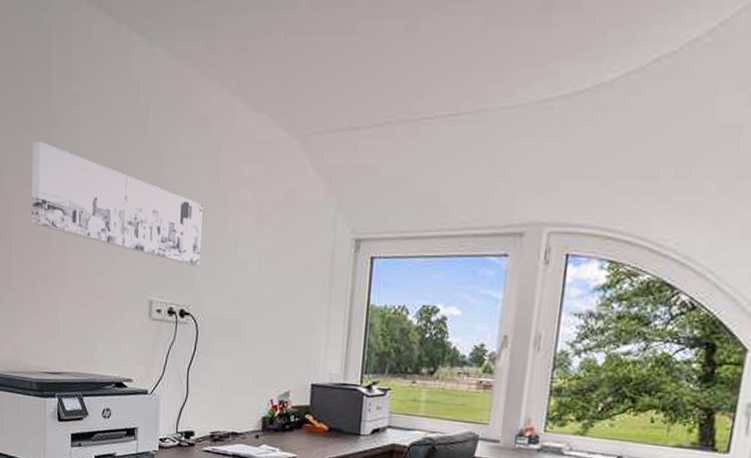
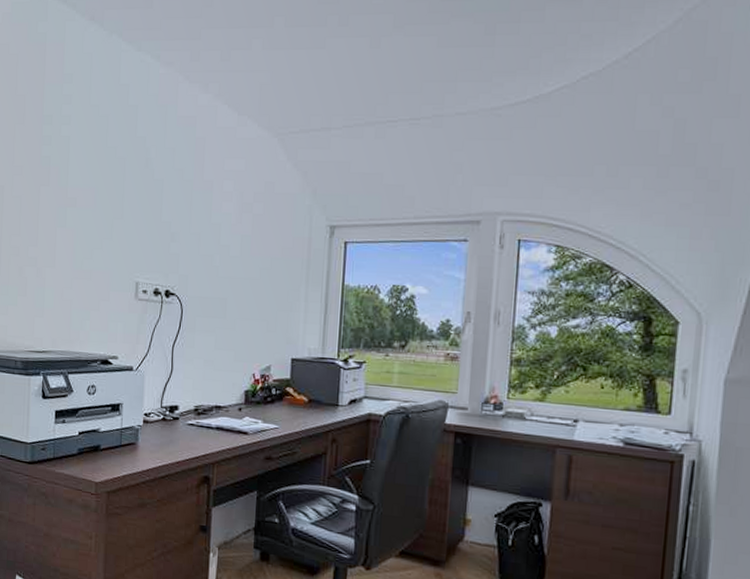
wall art: present [31,141,203,267] -> none [21,135,188,251]

